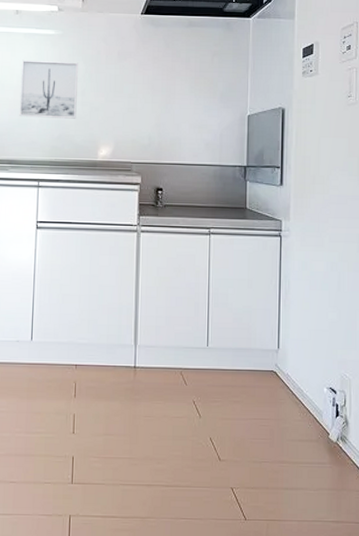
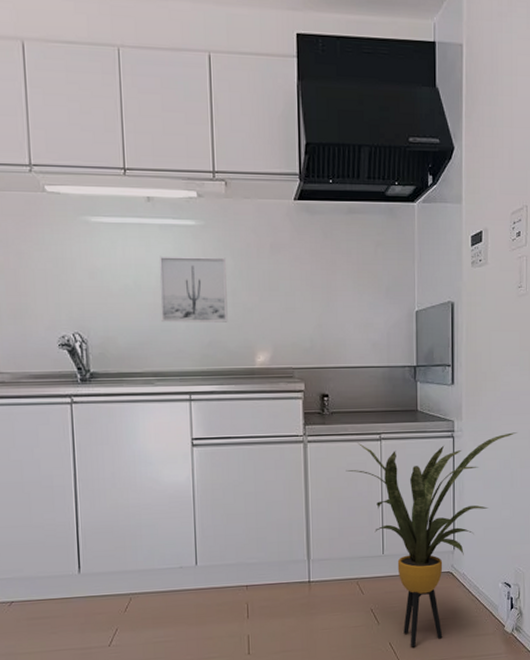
house plant: none [175,235,345,446] -> present [346,432,517,647]

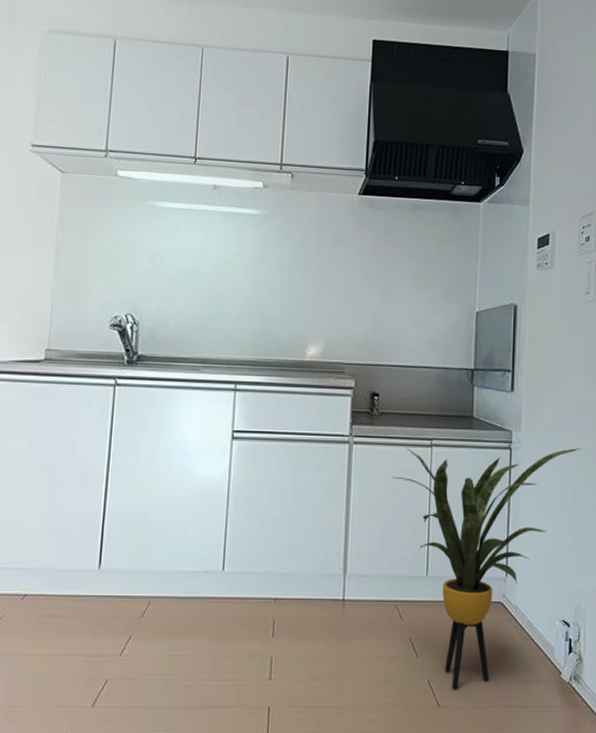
wall art: present [158,255,228,323] -> none [215,242,285,312]

